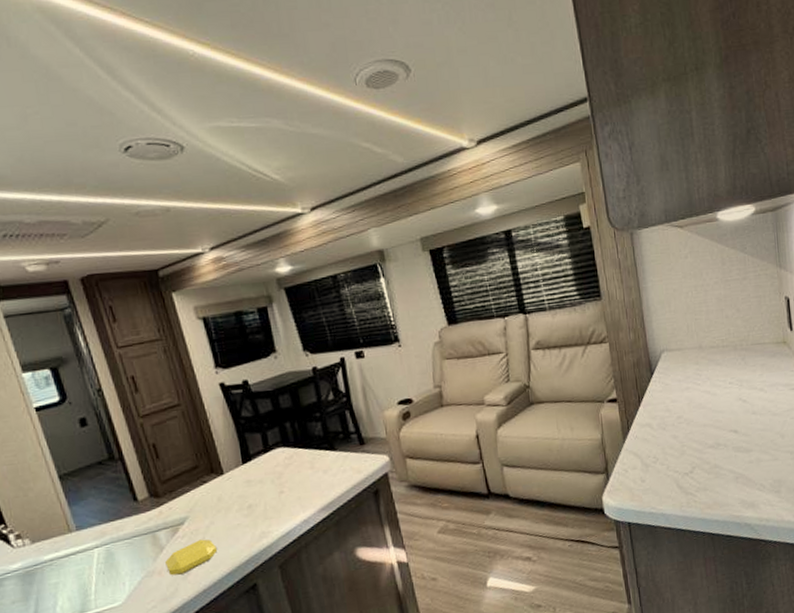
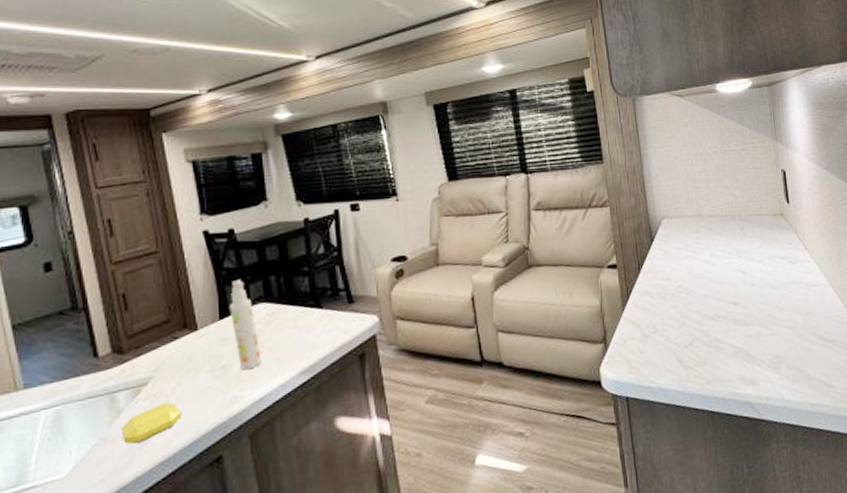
spray bottle: none [250,427,285,509] -> present [229,280,262,371]

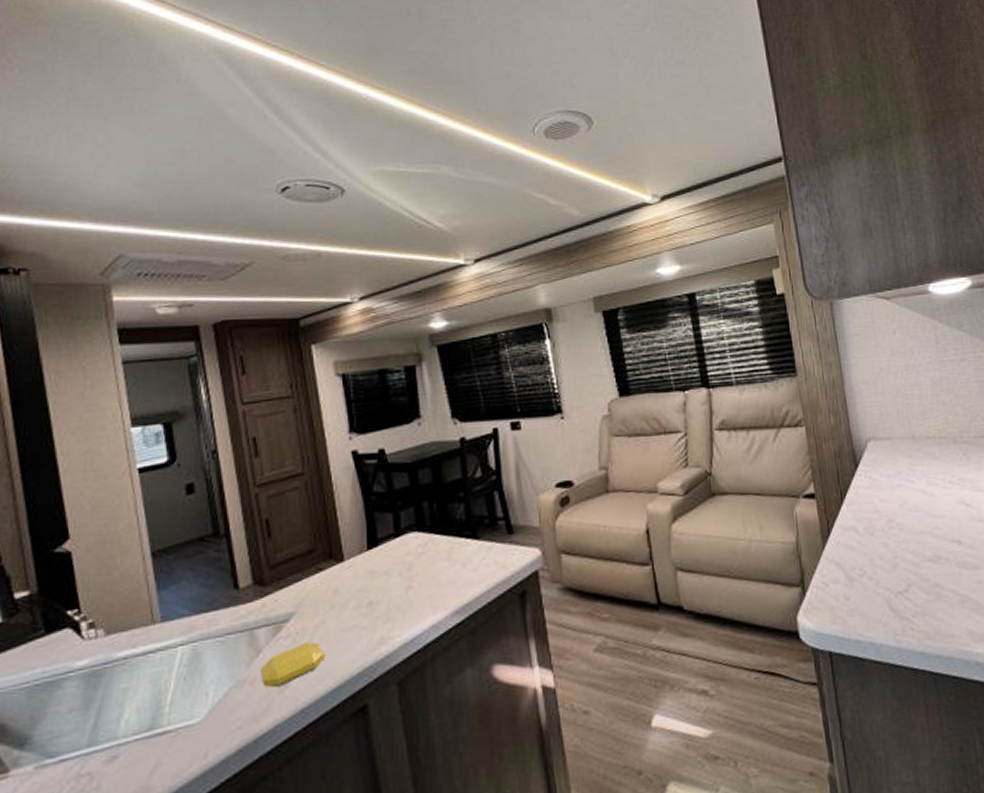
spray bottle: present [229,280,262,371] -> none [378,506,412,608]

